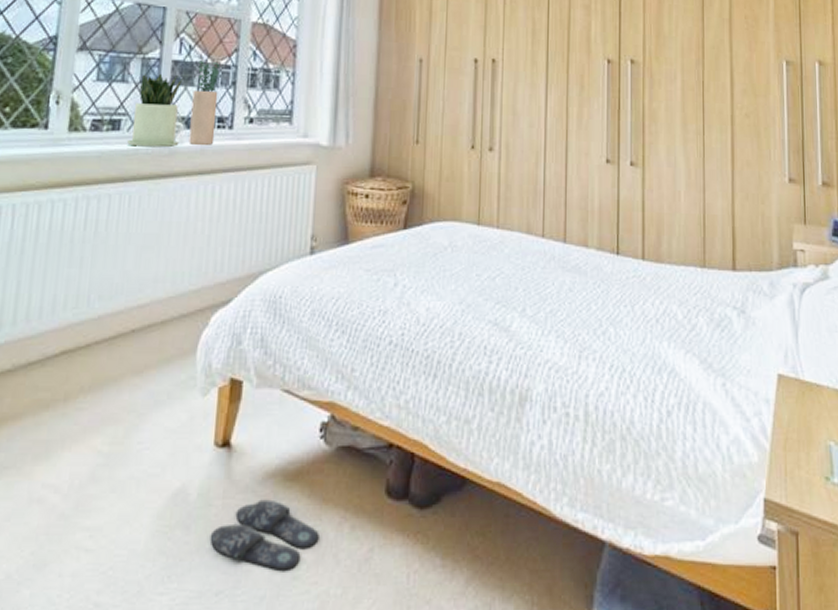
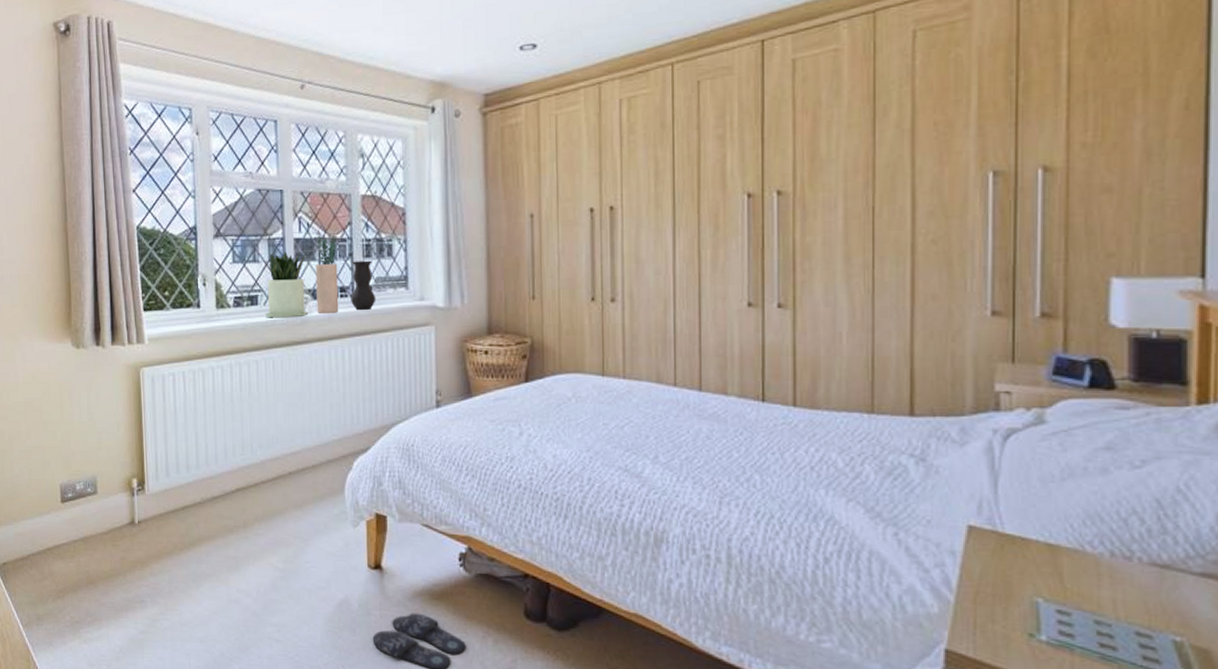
vase: none [228,90,257,145] -> present [351,260,376,311]

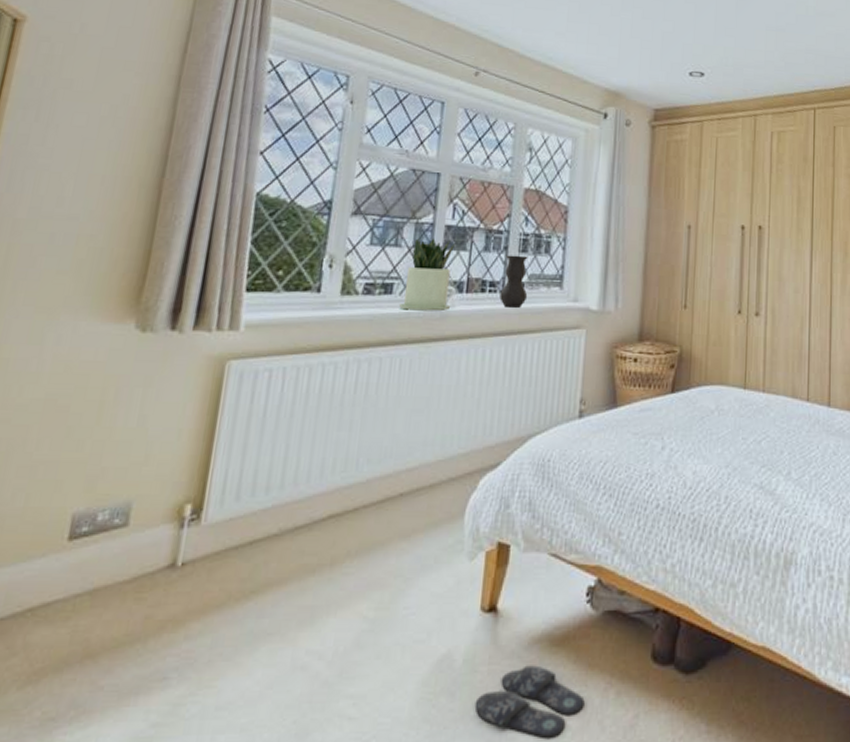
vase: present [315,230,339,315] -> none [460,219,492,310]

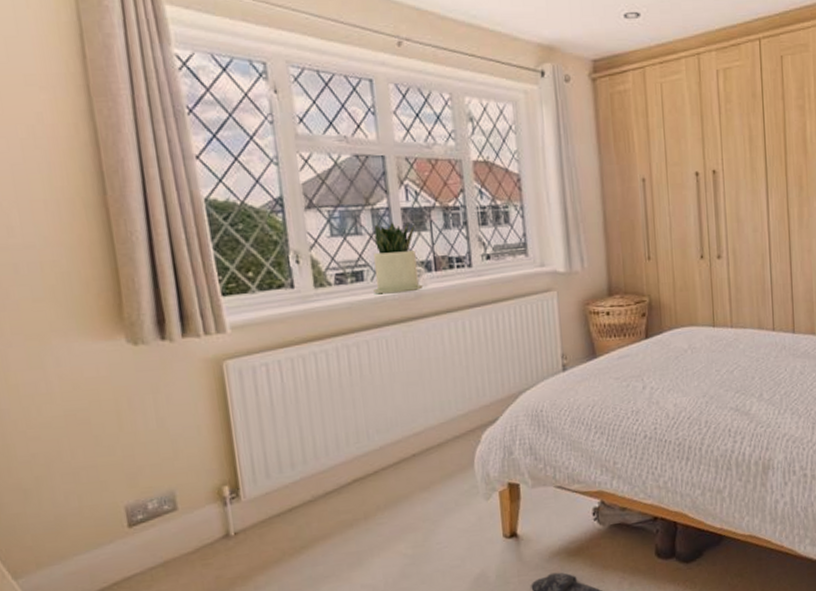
vase: present [500,255,528,309] -> none [466,228,496,281]

